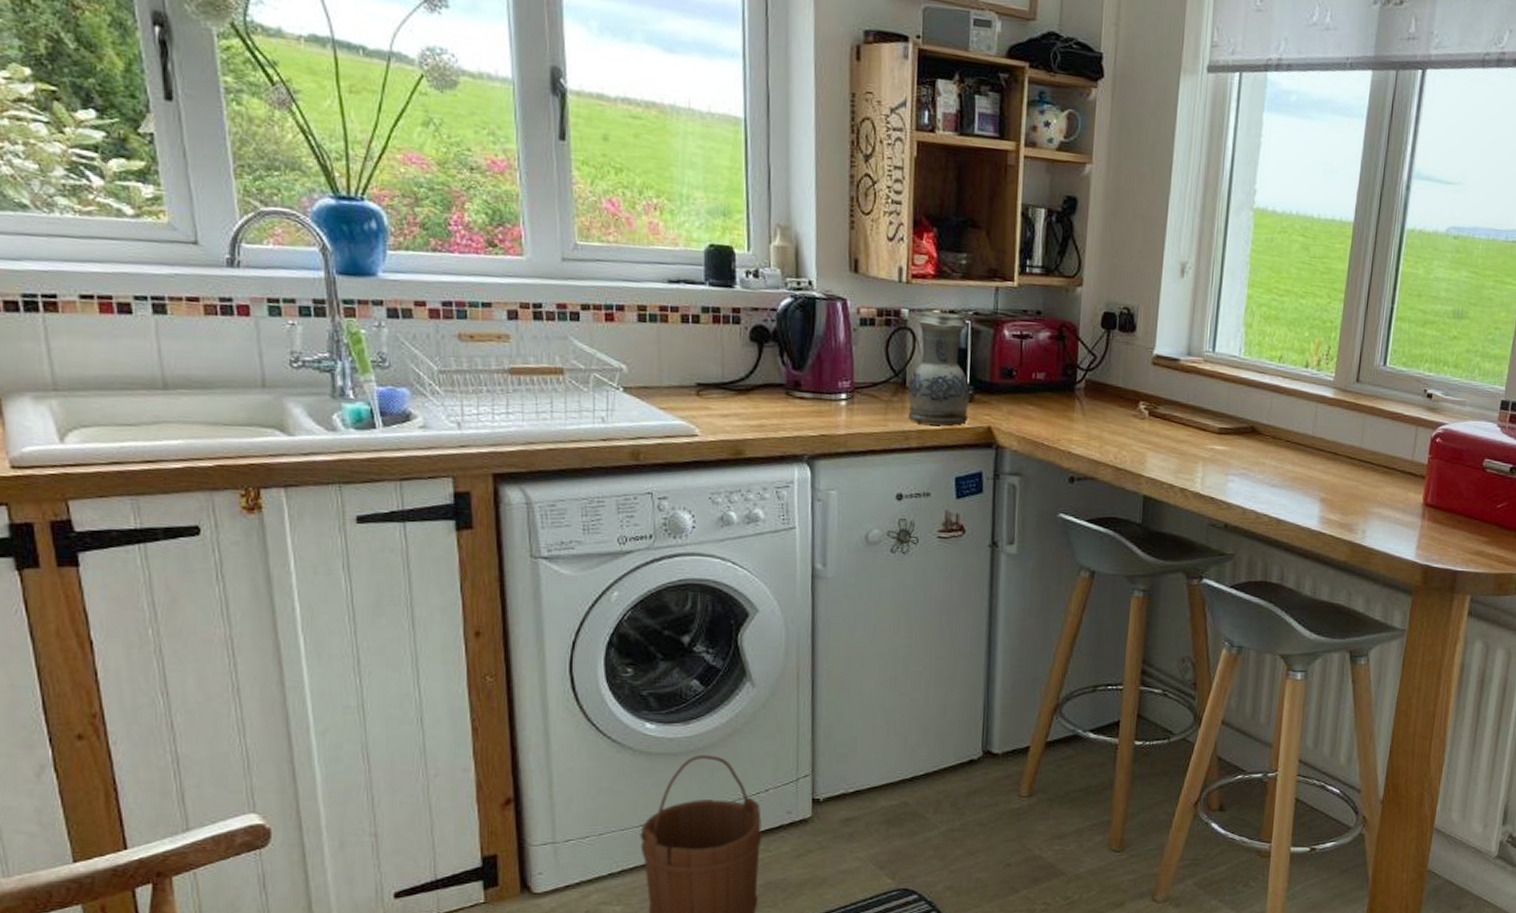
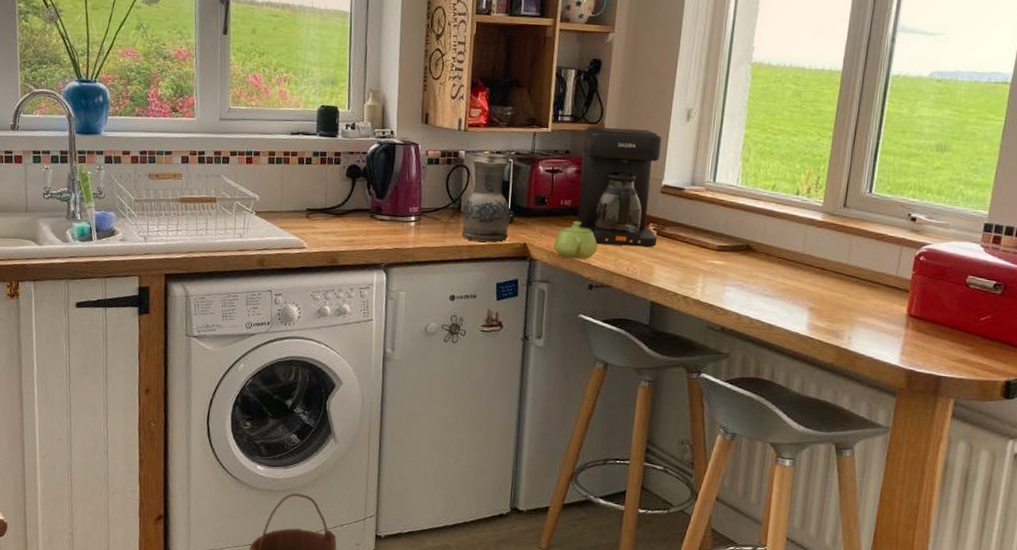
teapot: none [1025,398,1079,447] -> present [553,221,598,260]
coffee maker: none [1049,281,1152,431] -> present [574,127,662,248]

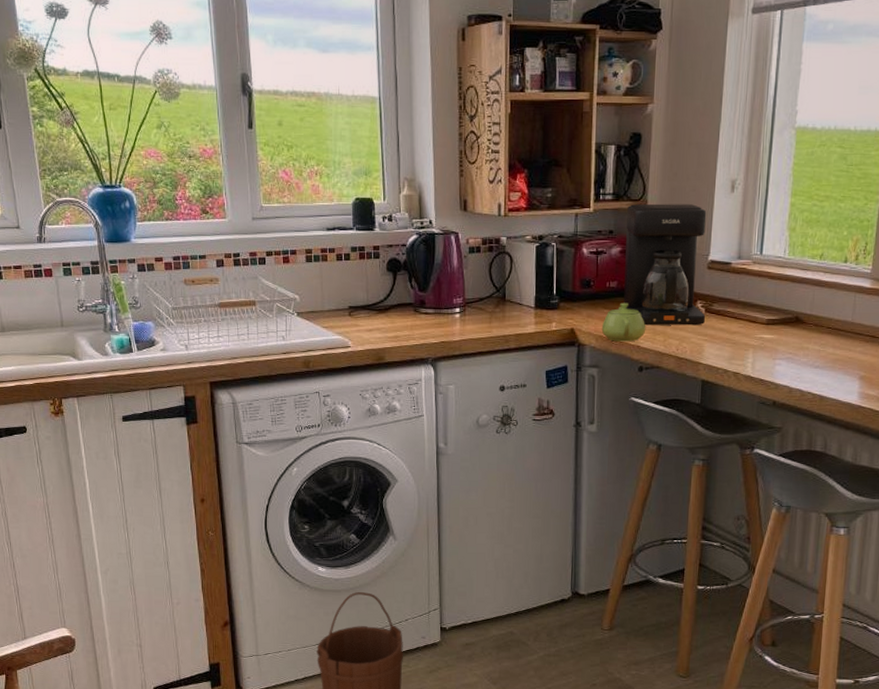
ceramic jug: present [461,152,511,243] -> none [507,237,556,330]

